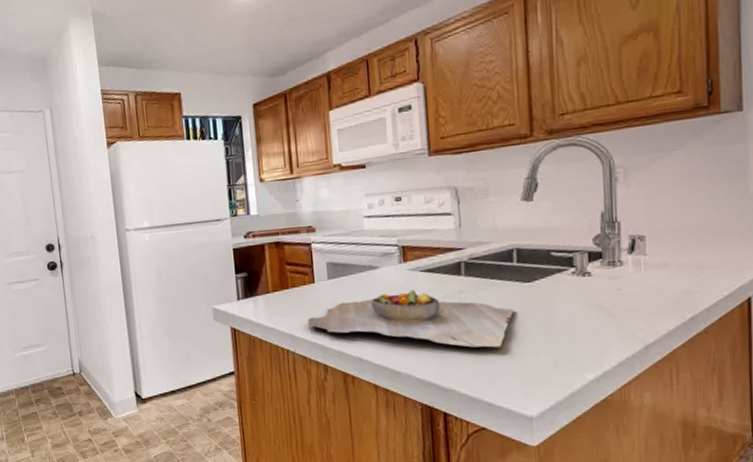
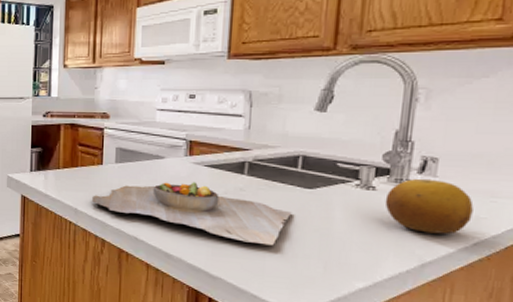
fruit: none [601,258,685,314] -> present [384,178,474,234]

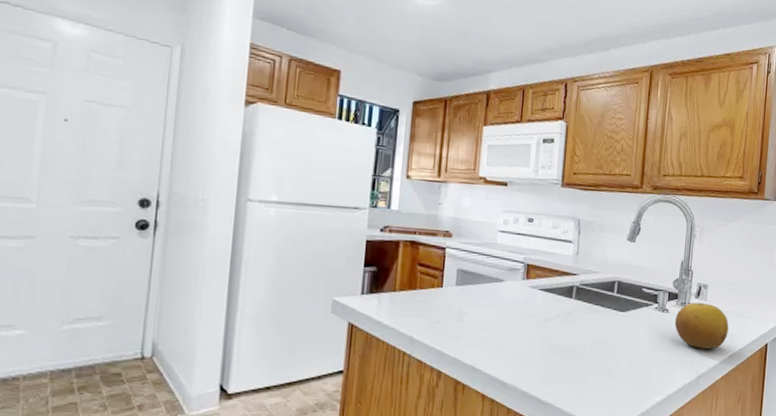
cutting board: present [92,182,292,246] -> none [429,306,609,367]

